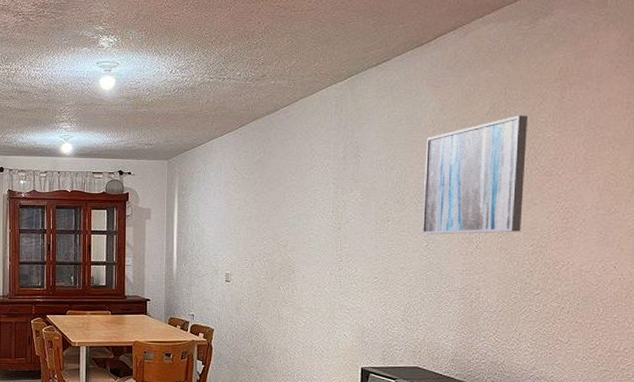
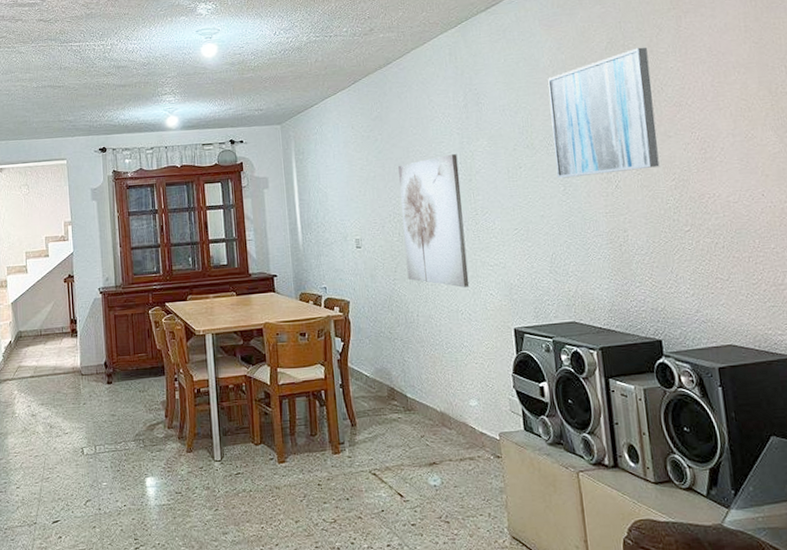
wall art: none [270,203,330,327] -> present [398,154,470,288]

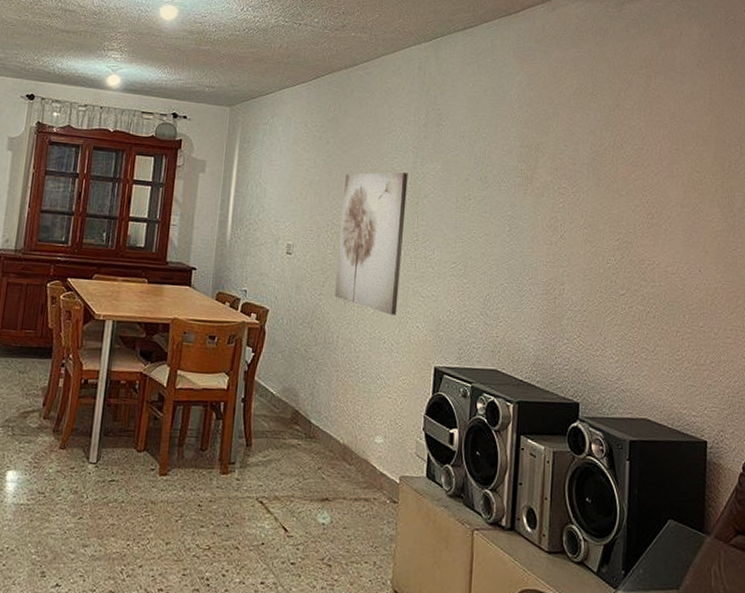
wall art: present [548,47,660,179] -> none [504,99,614,224]

